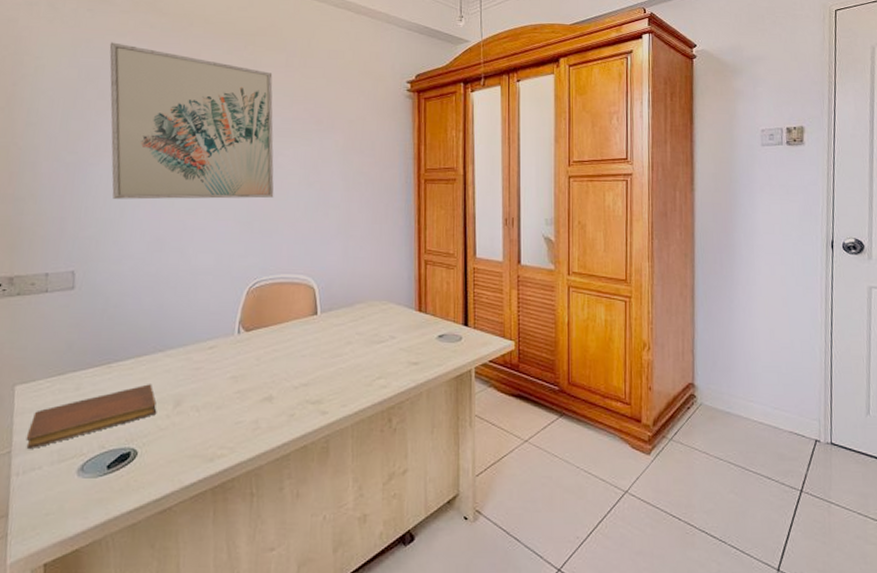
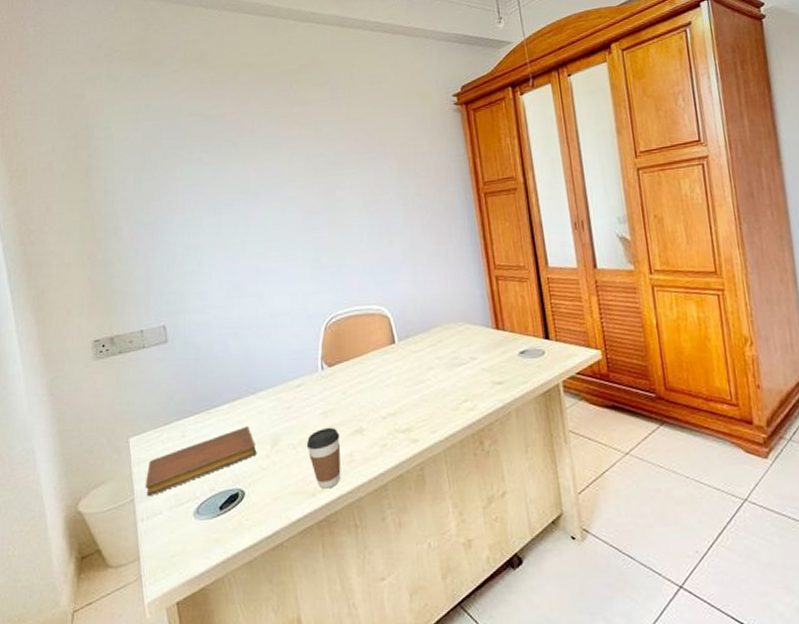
wall art: present [109,42,274,200] -> none [167,102,338,252]
coffee cup: none [211,392,248,454] -> present [306,427,341,489]

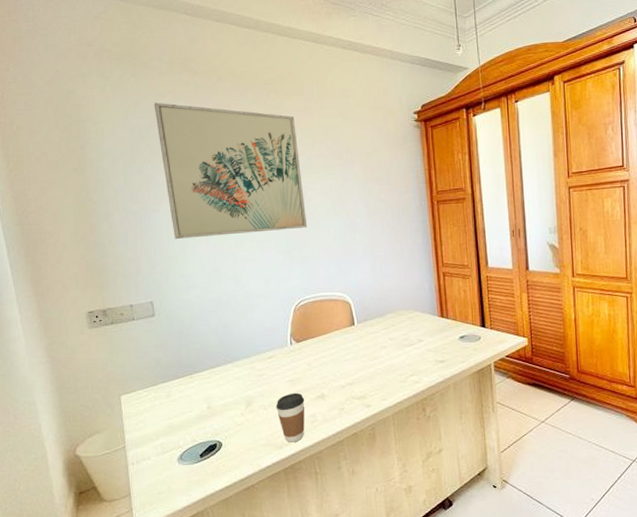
notebook: present [145,426,257,497] -> none [135,389,233,445]
wall art: none [167,102,338,252] -> present [154,102,308,239]

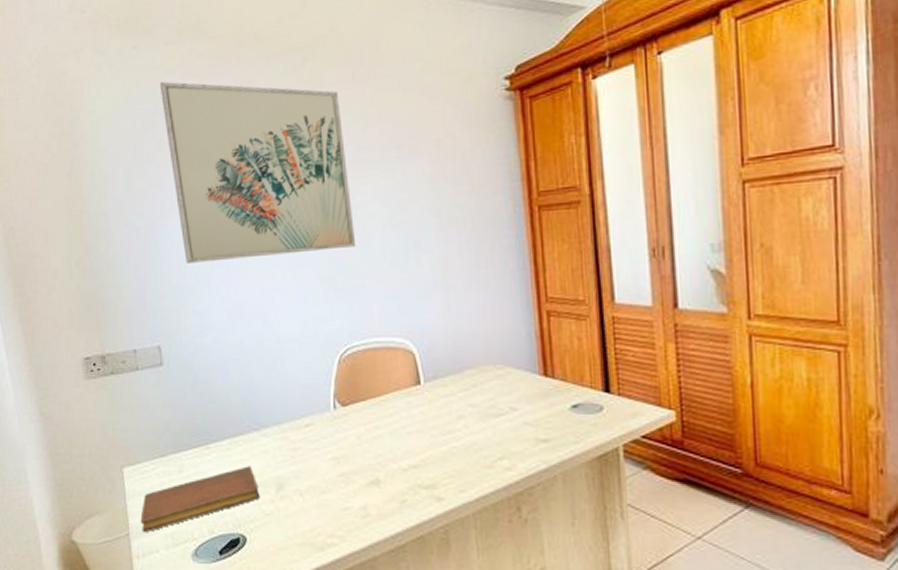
notebook: none [135,389,233,445] -> present [140,466,260,533]
coffee cup: present [276,392,305,443] -> none [315,475,354,543]

